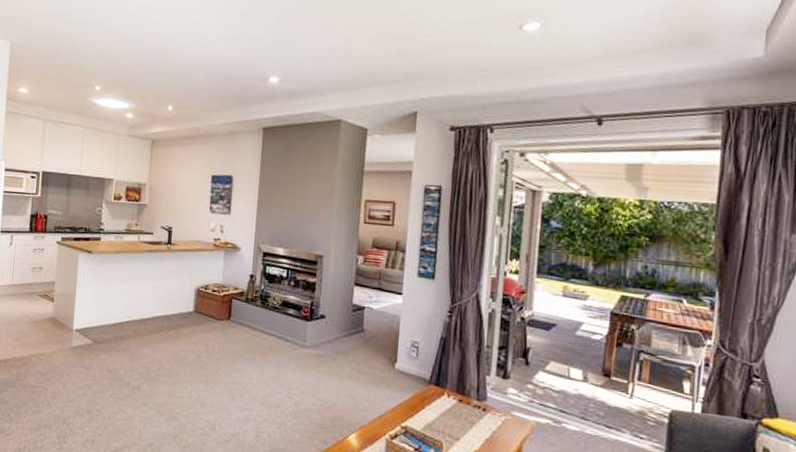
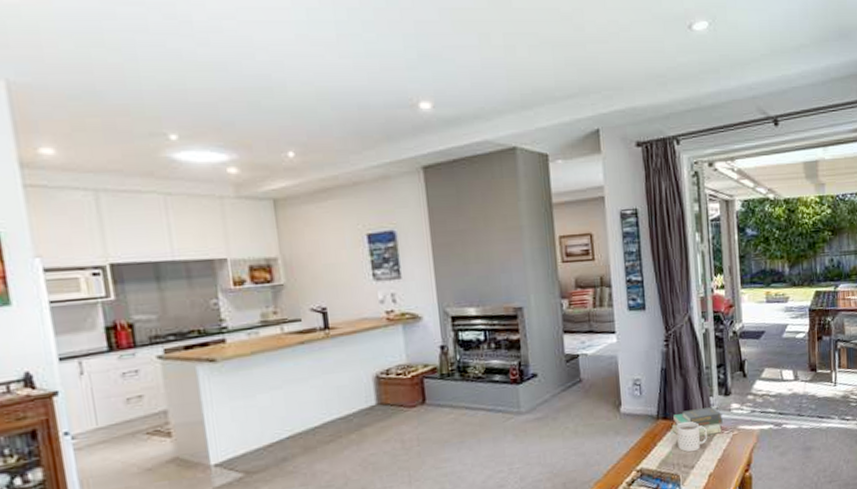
books: none [442,382,497,414] -> present [671,407,723,436]
mug: none [446,392,478,425] -> present [677,421,707,453]

